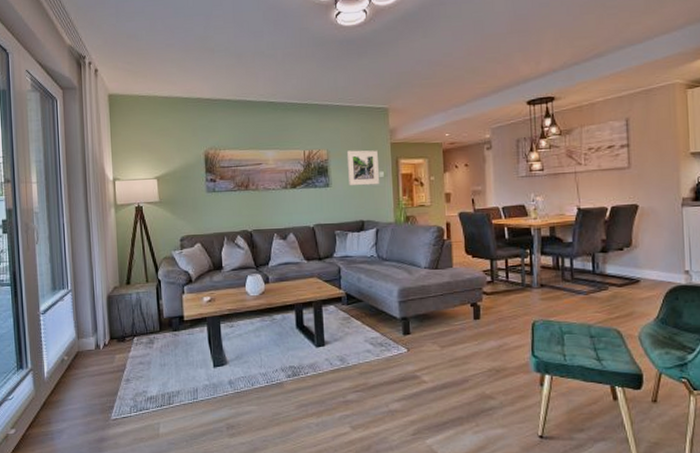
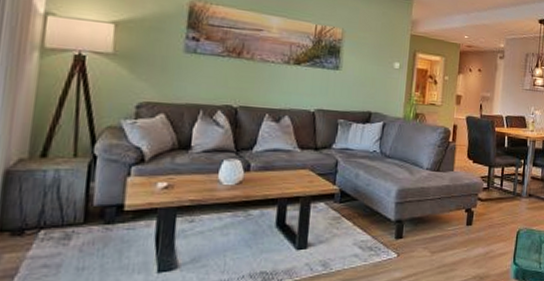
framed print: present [346,150,379,186] -> none [361,34,396,76]

